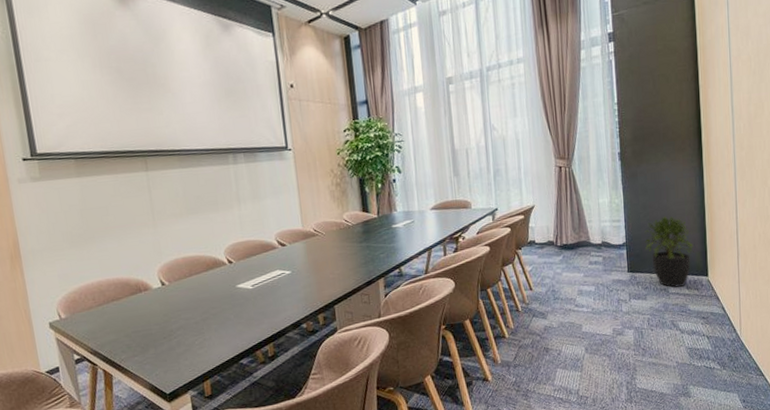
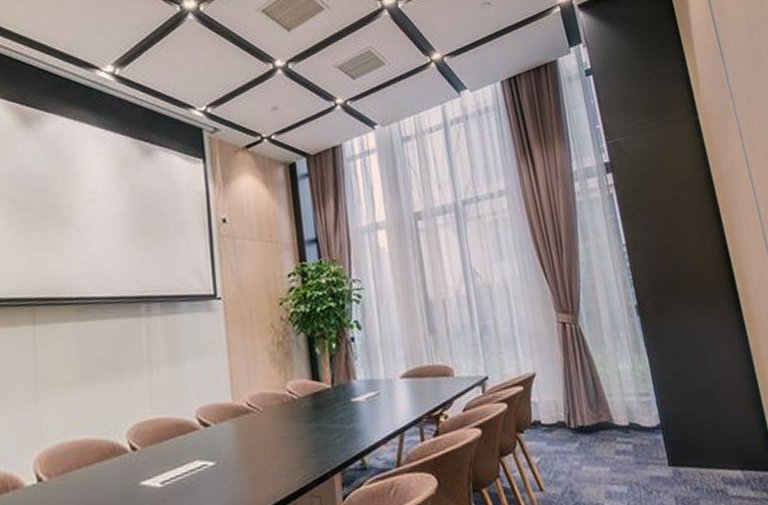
potted plant: present [644,216,694,288] -> none [683,389,753,489]

